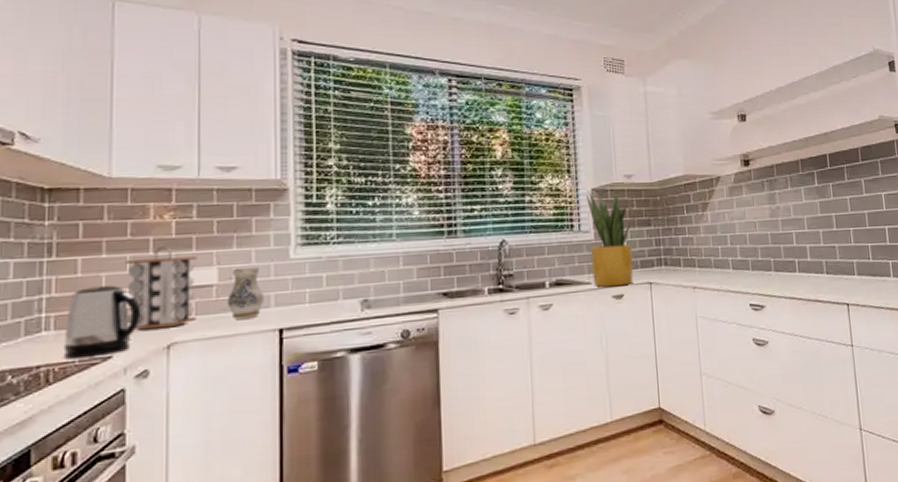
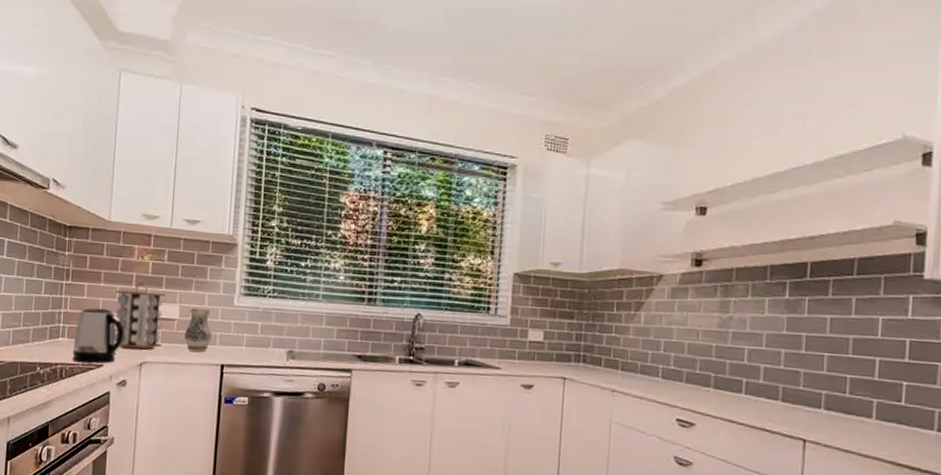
planter: present [586,188,637,288] -> none [503,275,560,377]

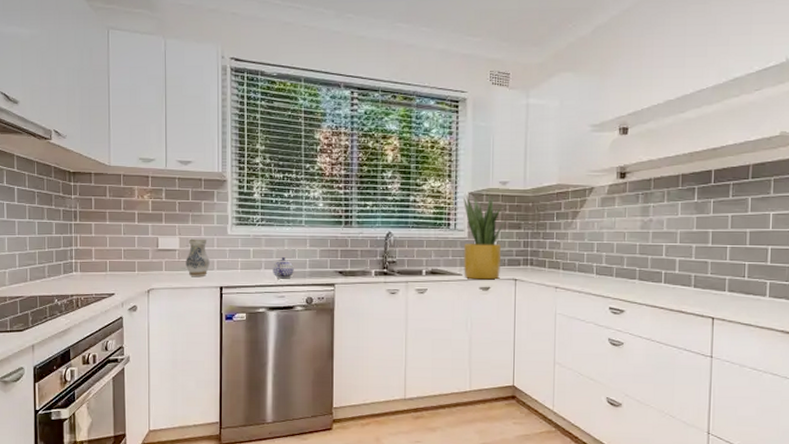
kettle: present [72,307,124,365] -> none [86,243,131,293]
spice rack: present [115,281,166,350] -> none [121,218,166,278]
teapot: none [282,334,307,361] -> present [273,256,294,279]
planter: none [503,275,560,377] -> present [464,193,509,280]

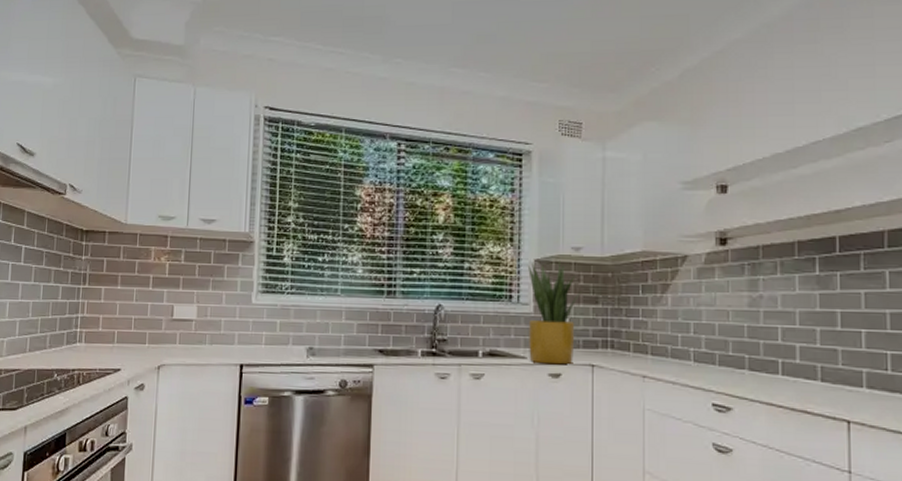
ceramic pitcher: present [186,238,210,276] -> none [202,307,230,352]
teapot: present [273,256,294,279] -> none [301,330,326,357]

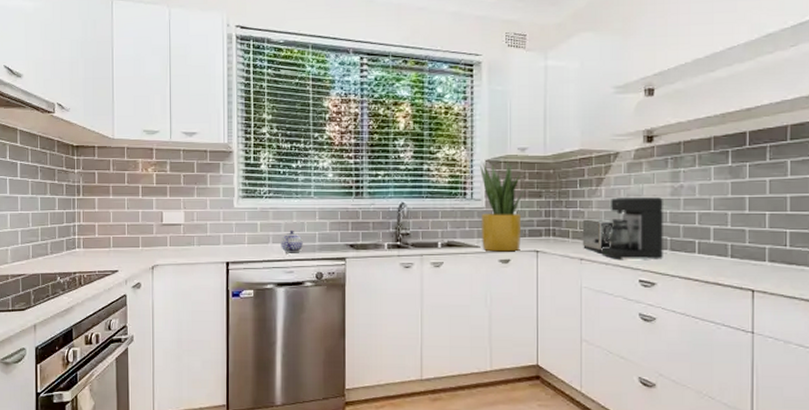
teapot: none [301,330,326,357] -> present [281,229,303,253]
toaster: none [645,330,682,371] -> present [582,219,614,254]
coffee maker: none [667,307,740,380] -> present [601,197,663,259]

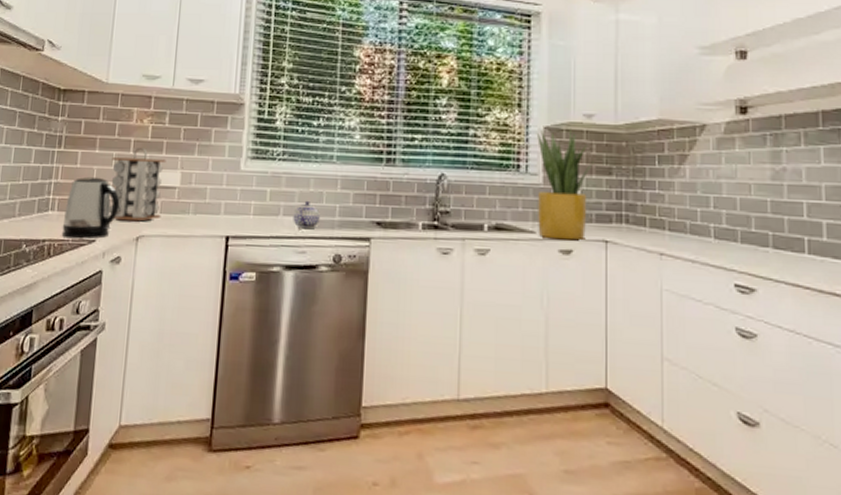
kettle: none [89,218,135,270] -> present [61,176,120,240]
spice rack: none [124,192,171,254] -> present [109,147,166,222]
toaster: present [582,219,614,254] -> none [661,204,701,248]
coffee maker: present [601,197,663,259] -> none [686,179,764,259]

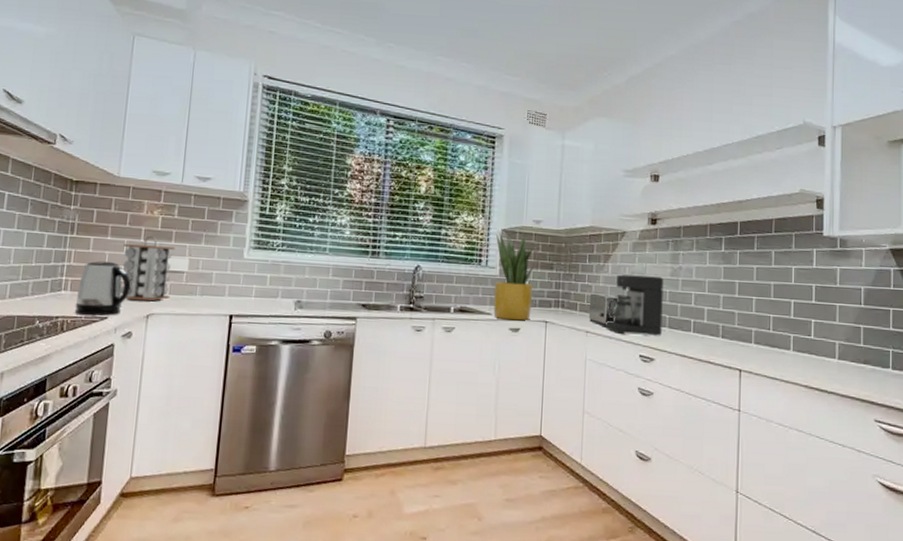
teapot: present [293,200,320,229] -> none [290,285,314,310]
toaster: none [661,204,701,248] -> present [588,293,618,328]
coffee maker: none [686,179,764,259] -> present [606,274,664,336]

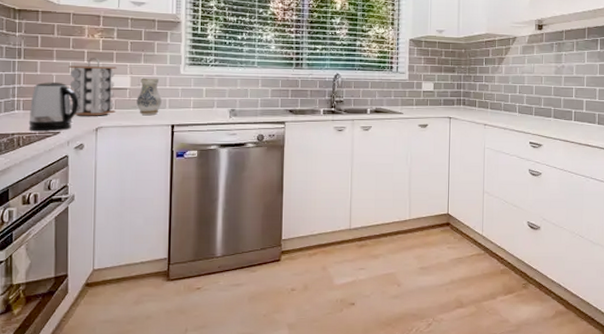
ceramic pitcher: none [193,260,221,303] -> present [137,77,162,115]
planter: present [493,231,541,321] -> none [405,40,444,118]
toaster: present [588,293,618,328] -> none [486,91,511,120]
coffee maker: present [606,274,664,336] -> none [501,74,549,125]

